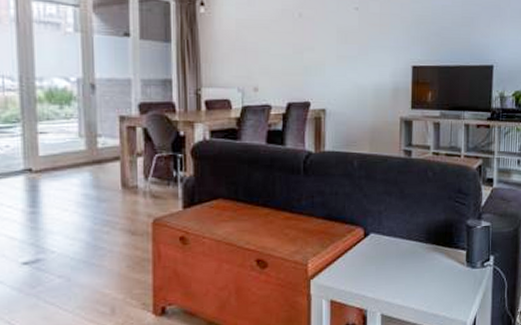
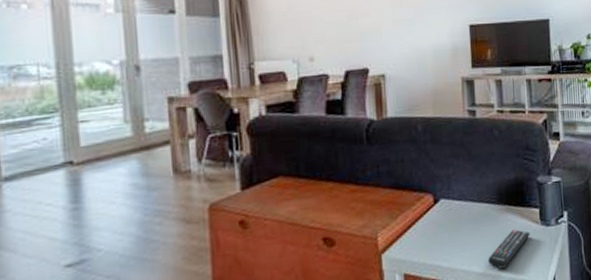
remote control: none [412,268,455,304] -> present [488,229,530,269]

